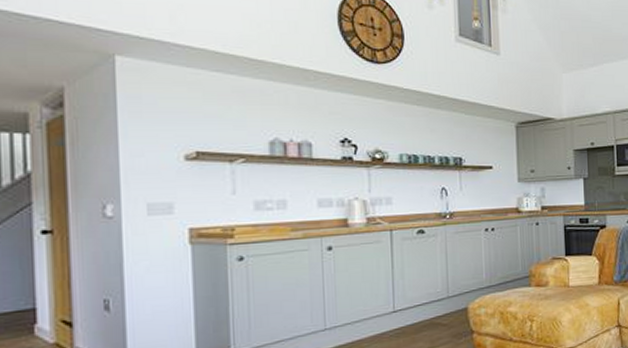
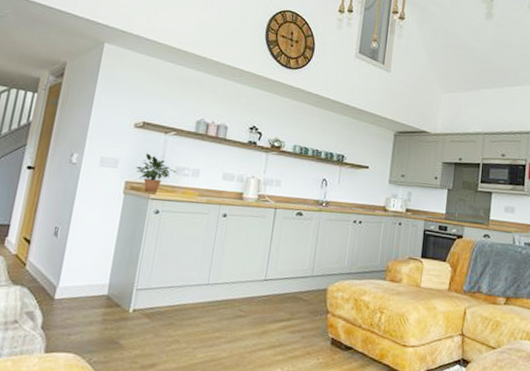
potted plant: none [198,191,256,238] -> present [135,154,176,193]

